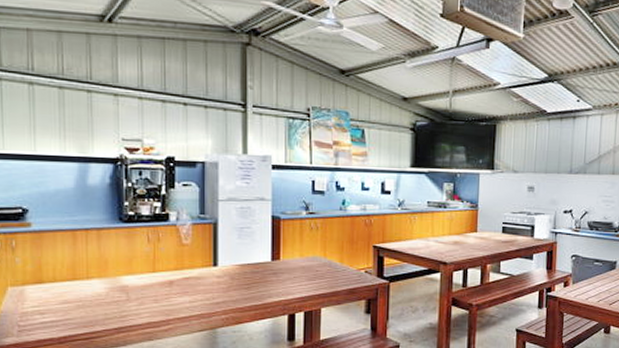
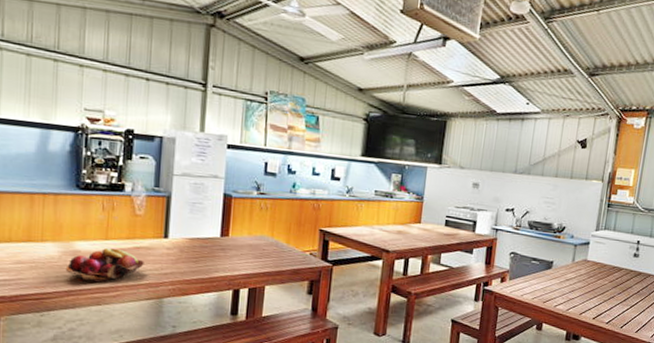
fruit basket: none [114,280,195,317] -> present [65,247,144,283]

